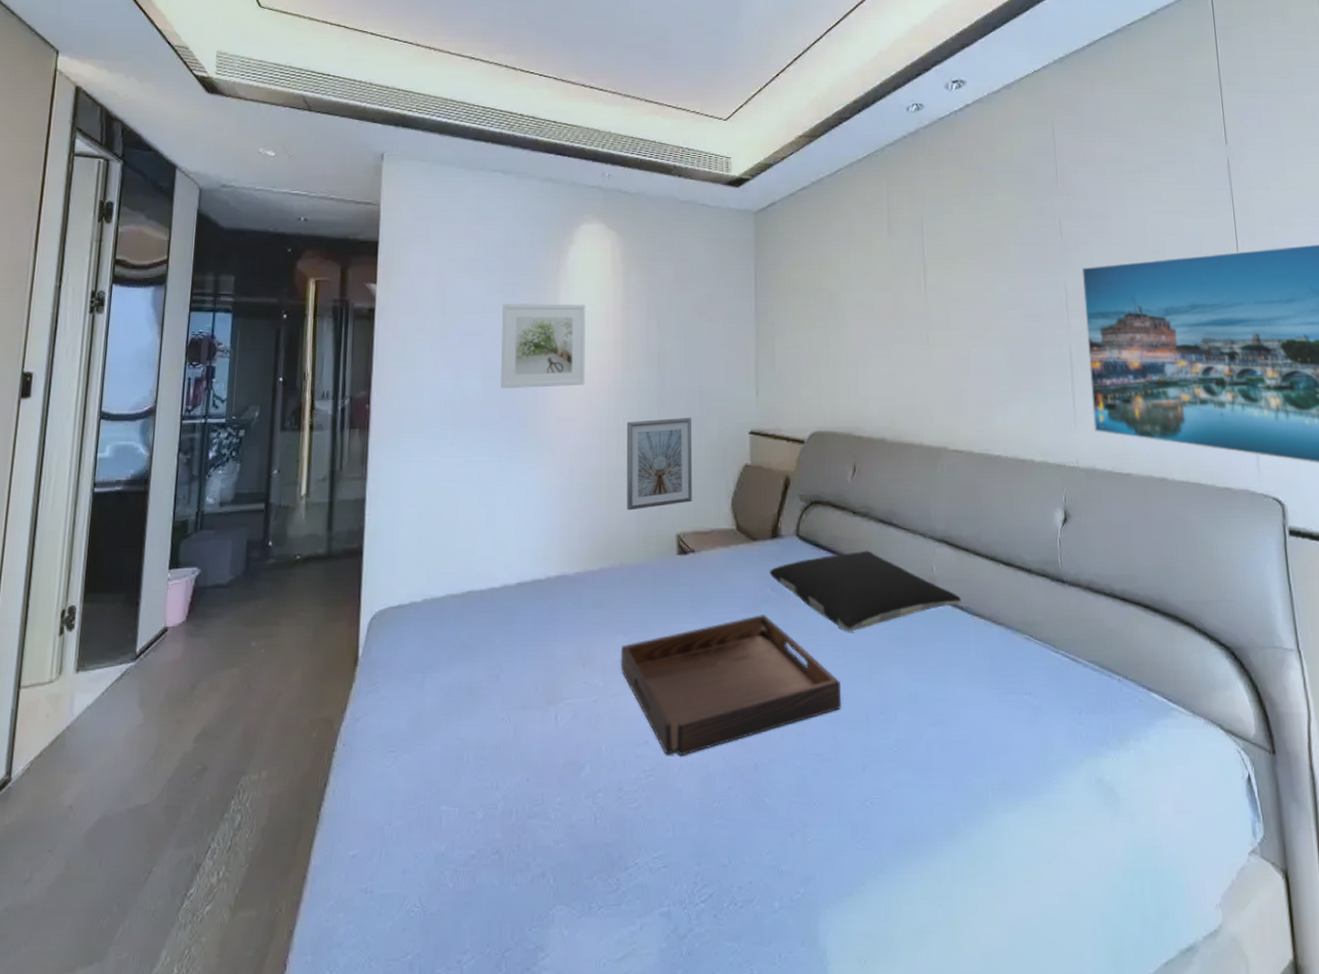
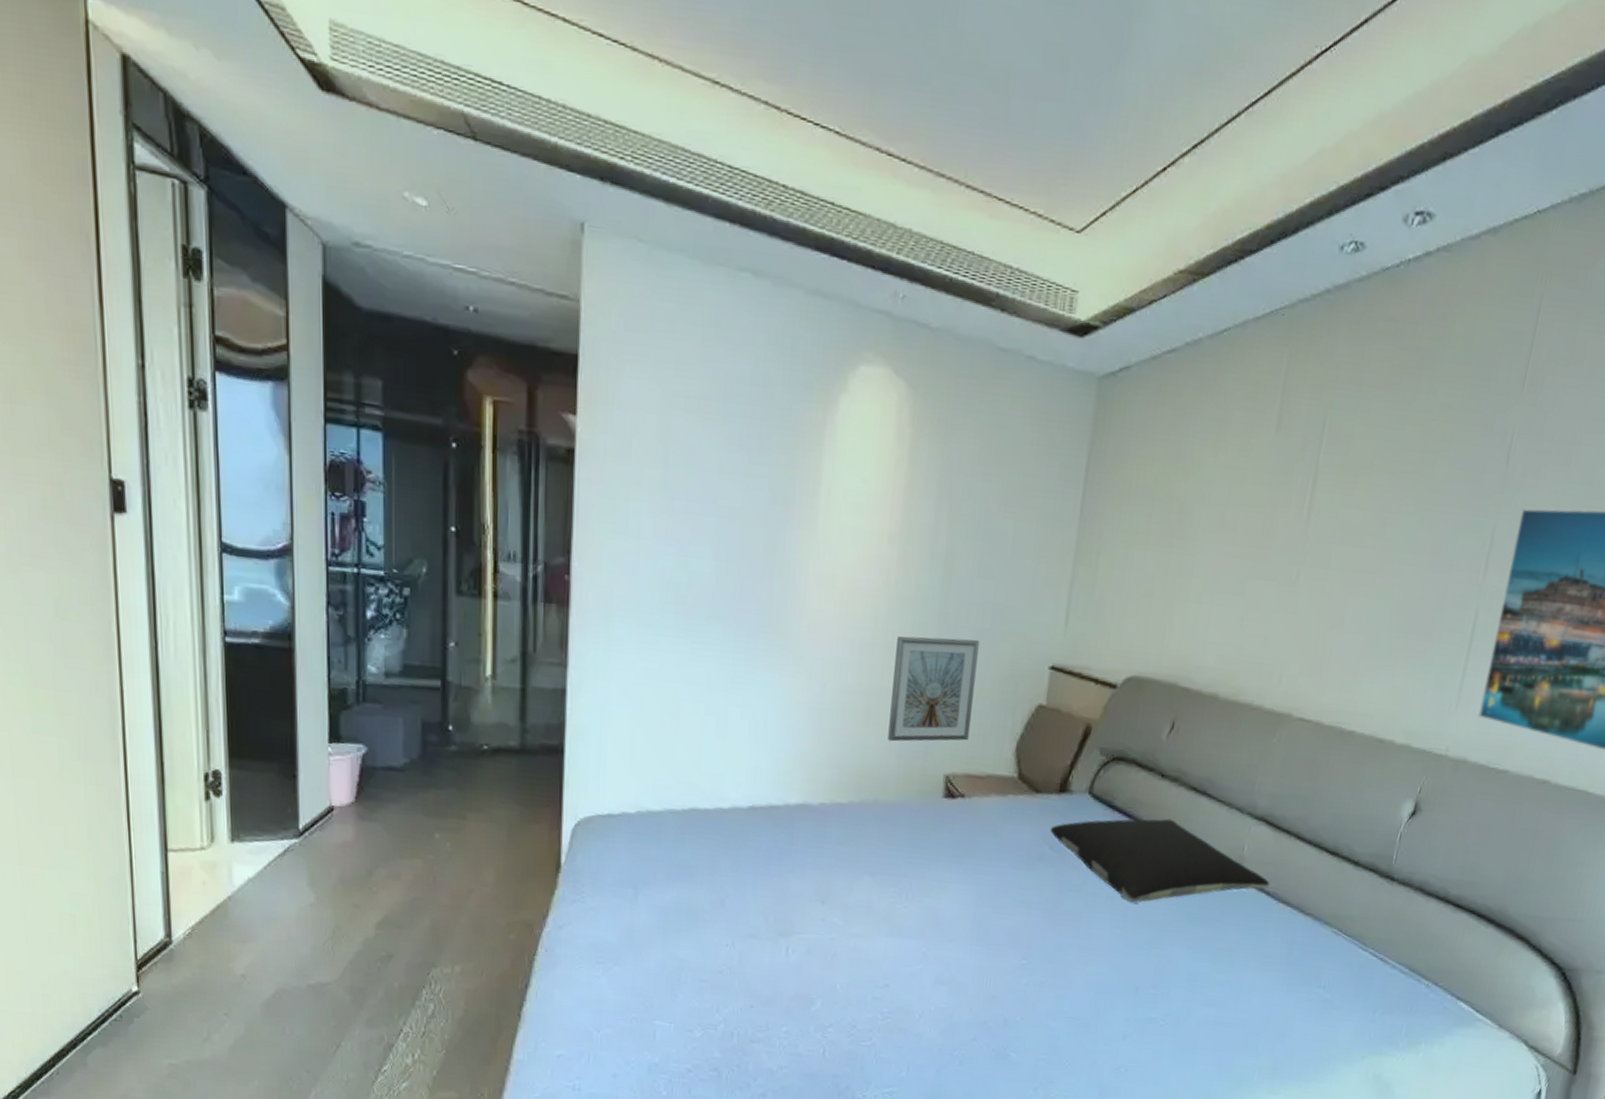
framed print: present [501,304,586,389] -> none [739,464,857,584]
serving tray: present [620,615,841,756] -> none [864,873,1113,1004]

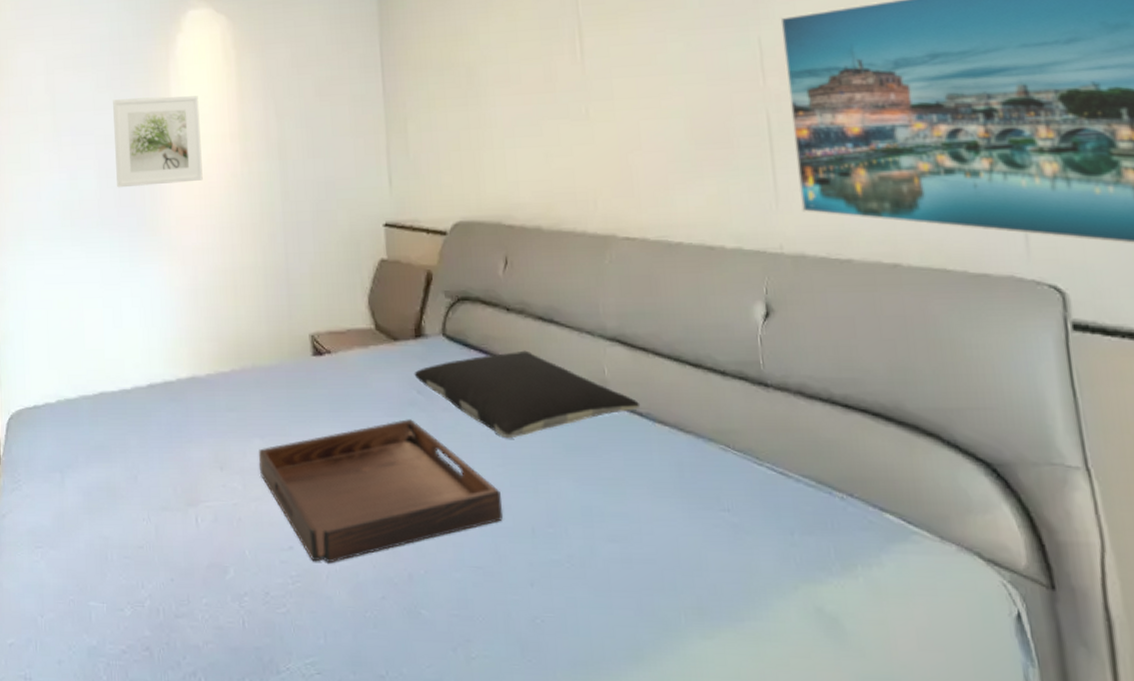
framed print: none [739,464,857,584] -> present [113,96,203,188]
serving tray: none [864,873,1113,1004] -> present [258,419,503,564]
picture frame: present [887,636,979,742] -> none [250,210,326,310]

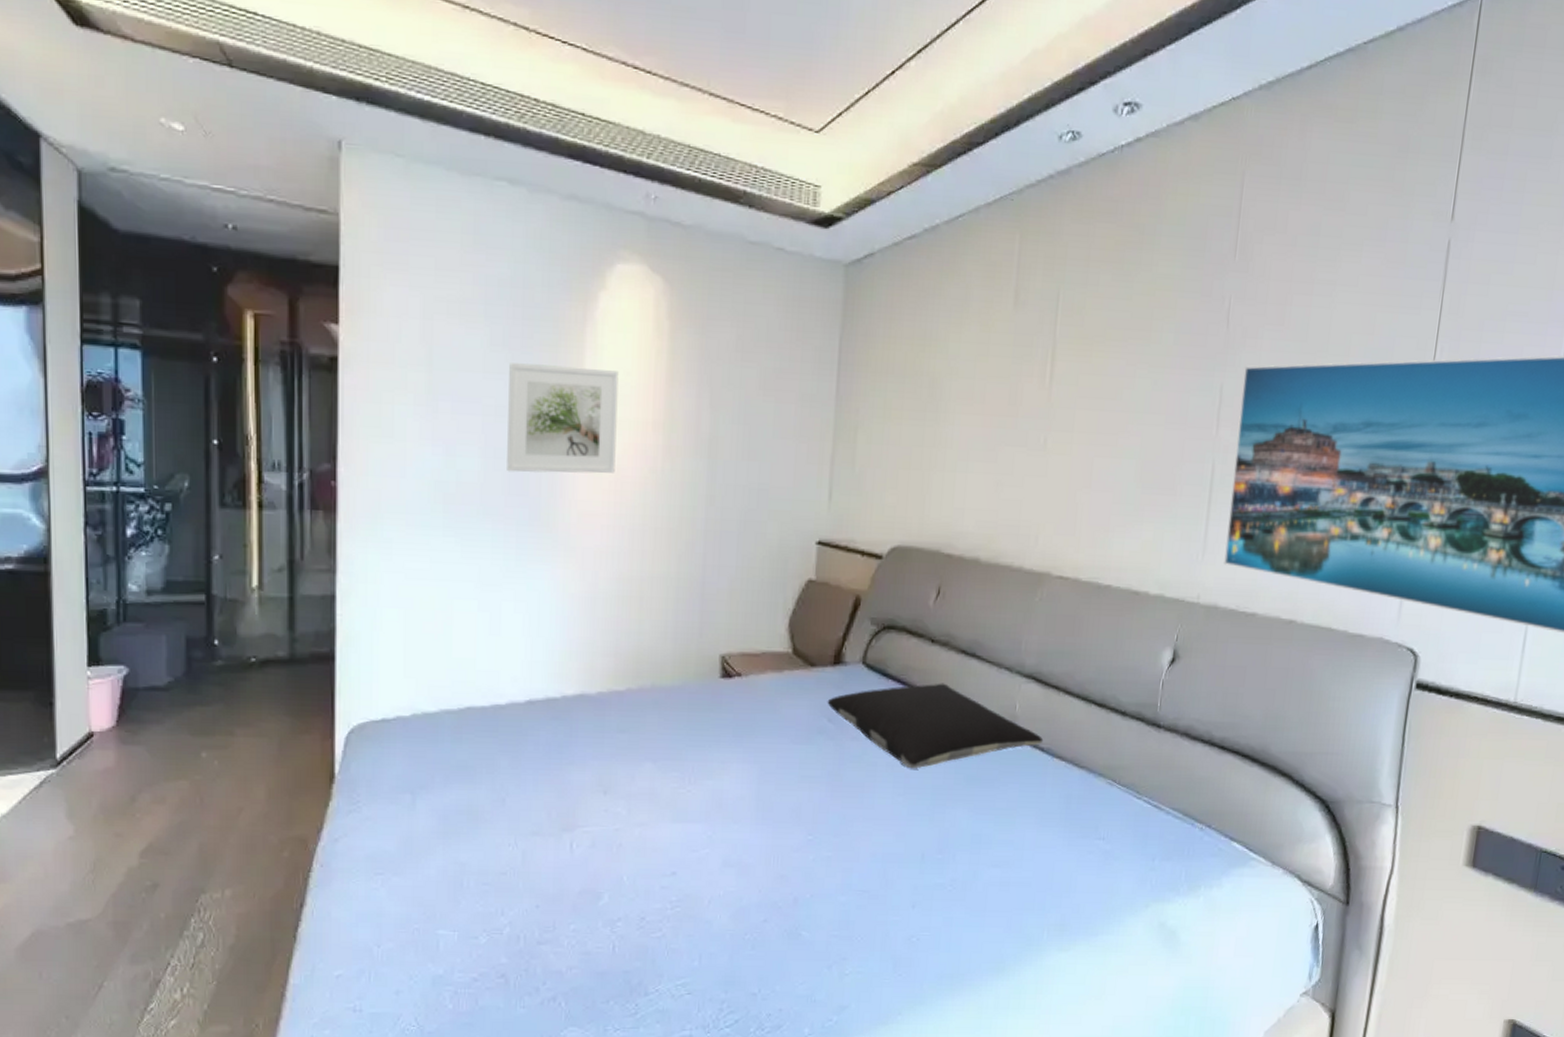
serving tray: present [258,419,503,564] -> none [647,747,897,889]

